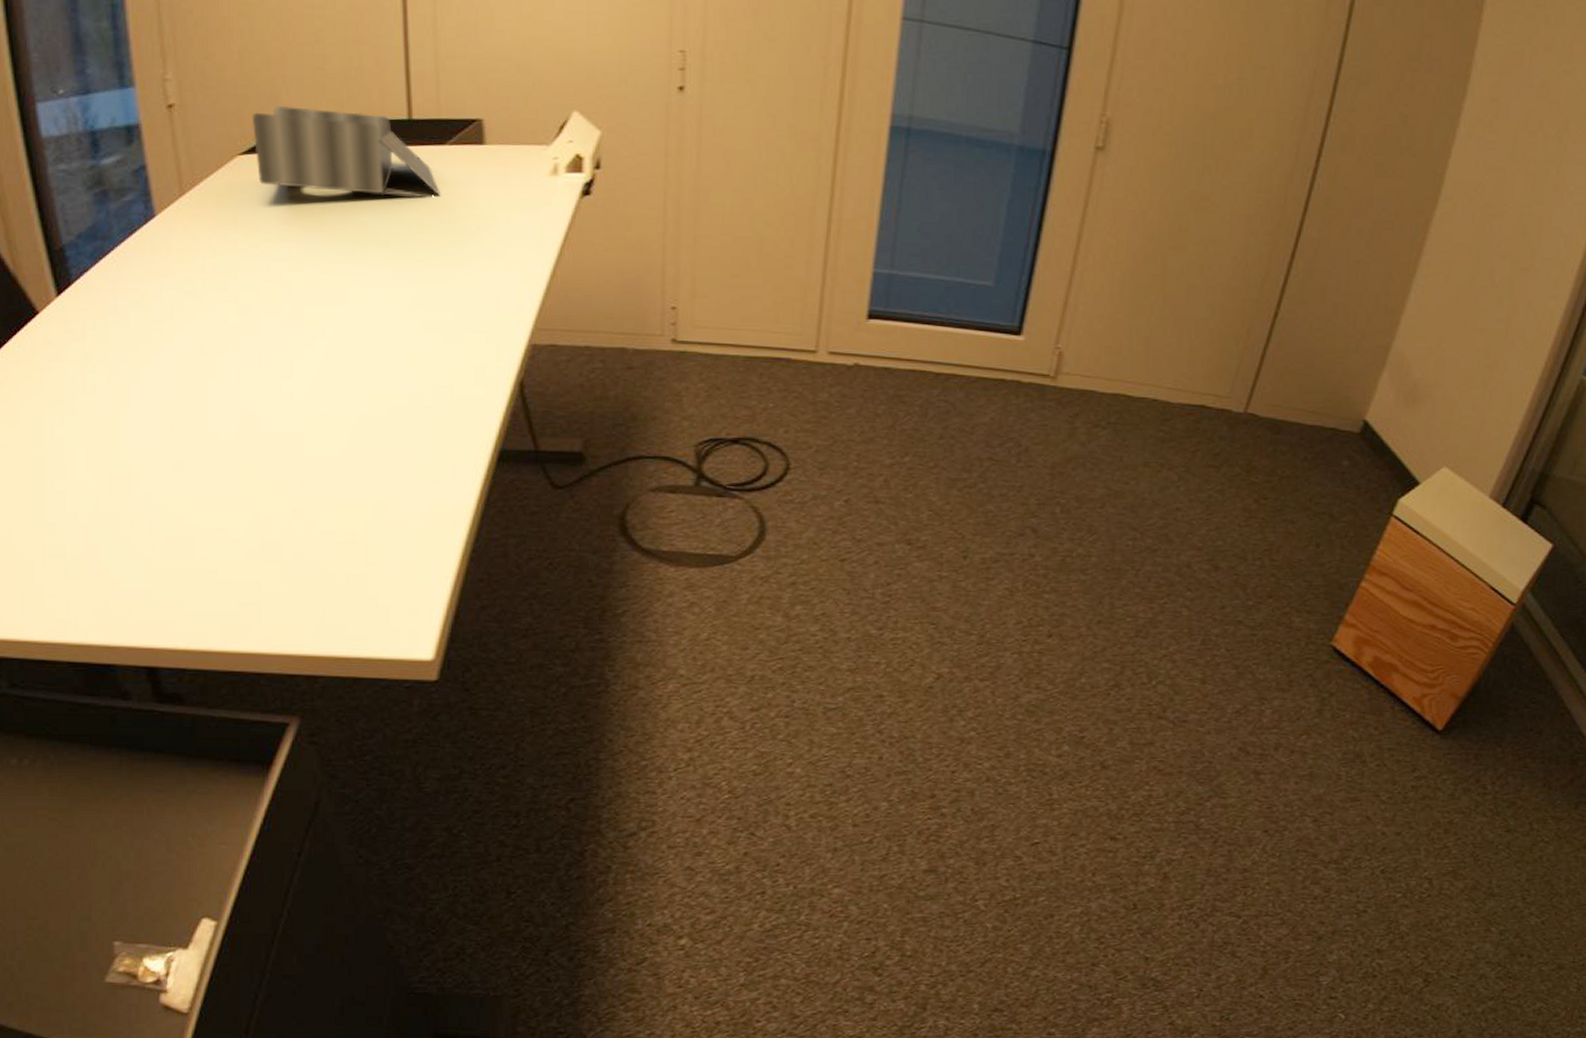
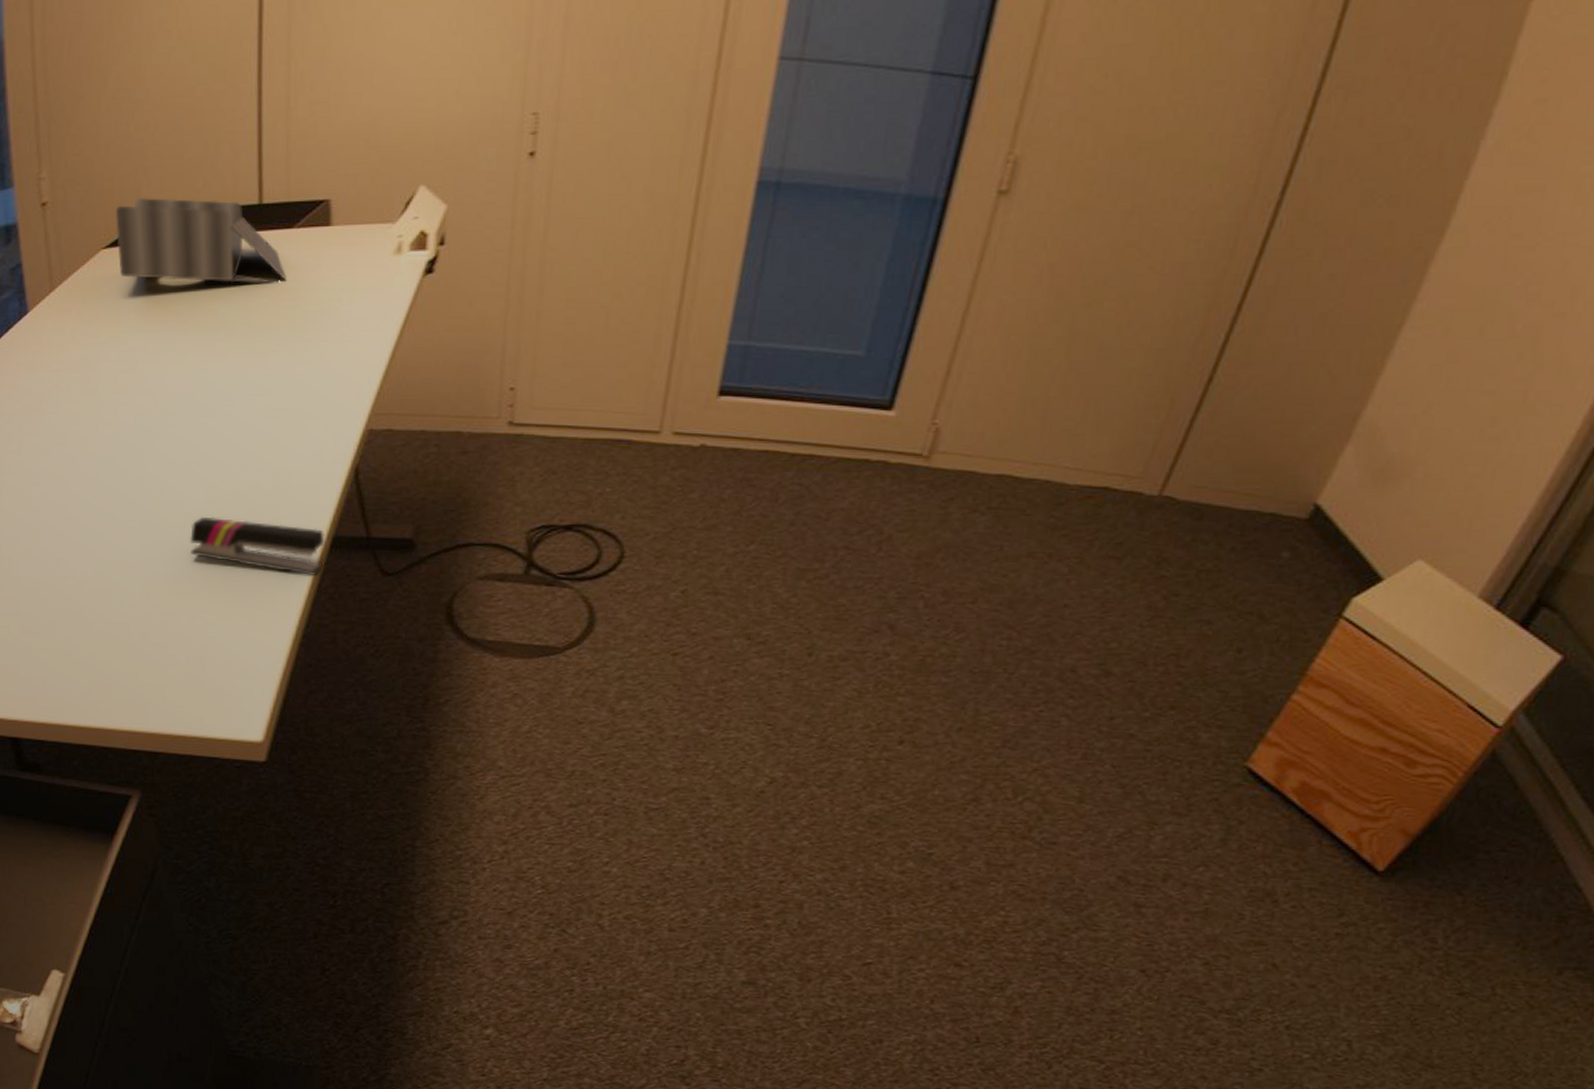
stapler: none [345,429,492,490] -> present [189,516,325,577]

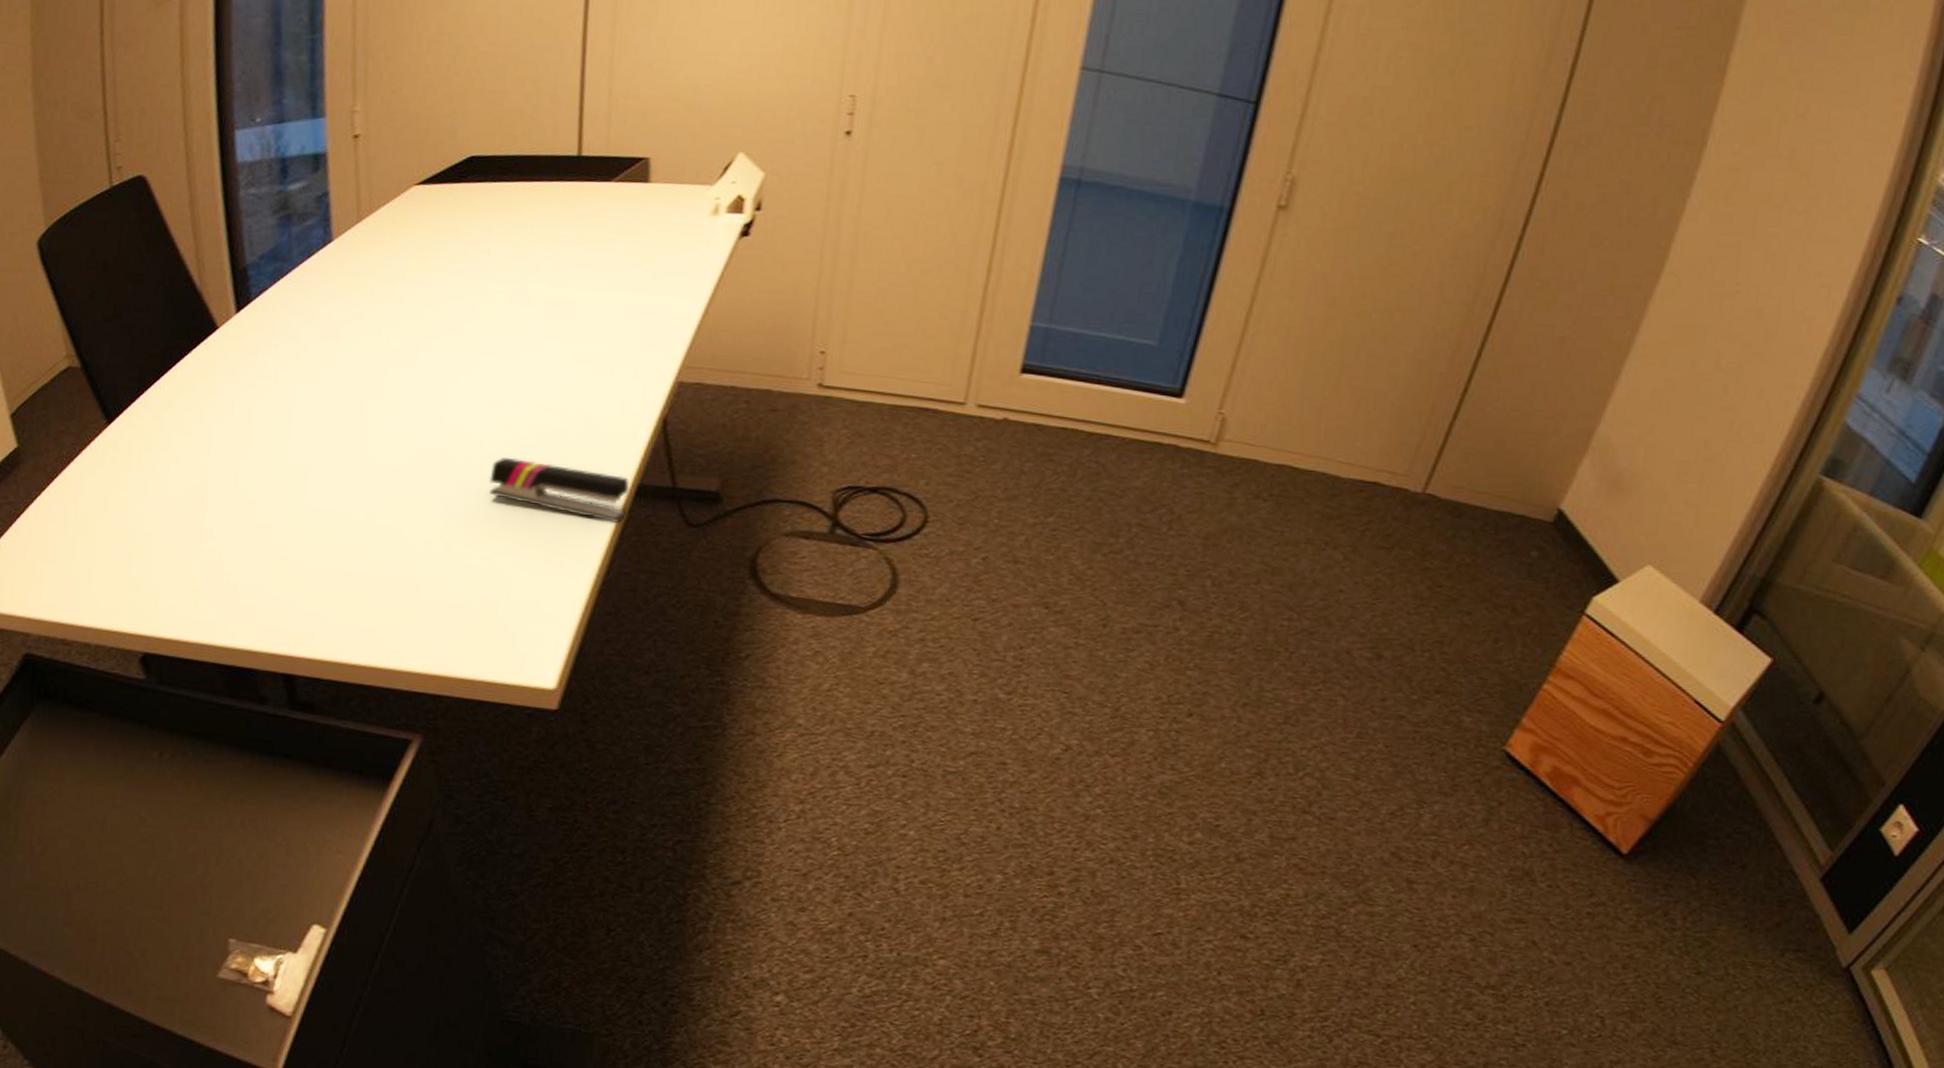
desk organizer: present [116,197,288,283] -> none [430,138,604,233]

